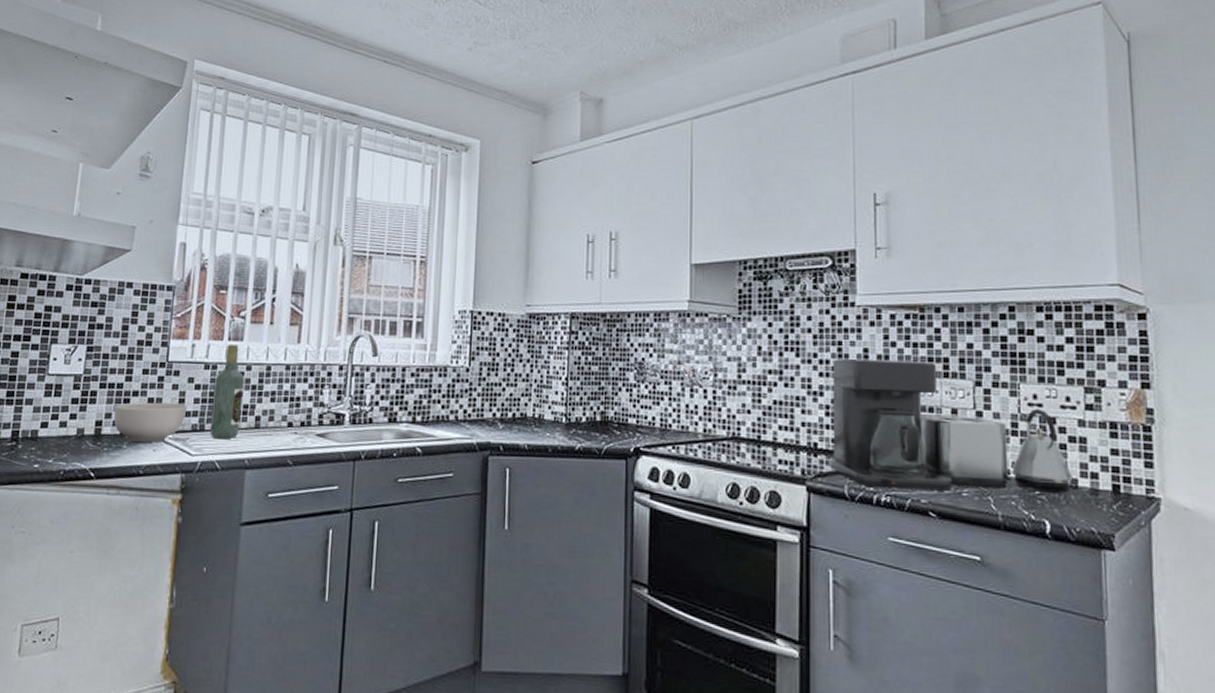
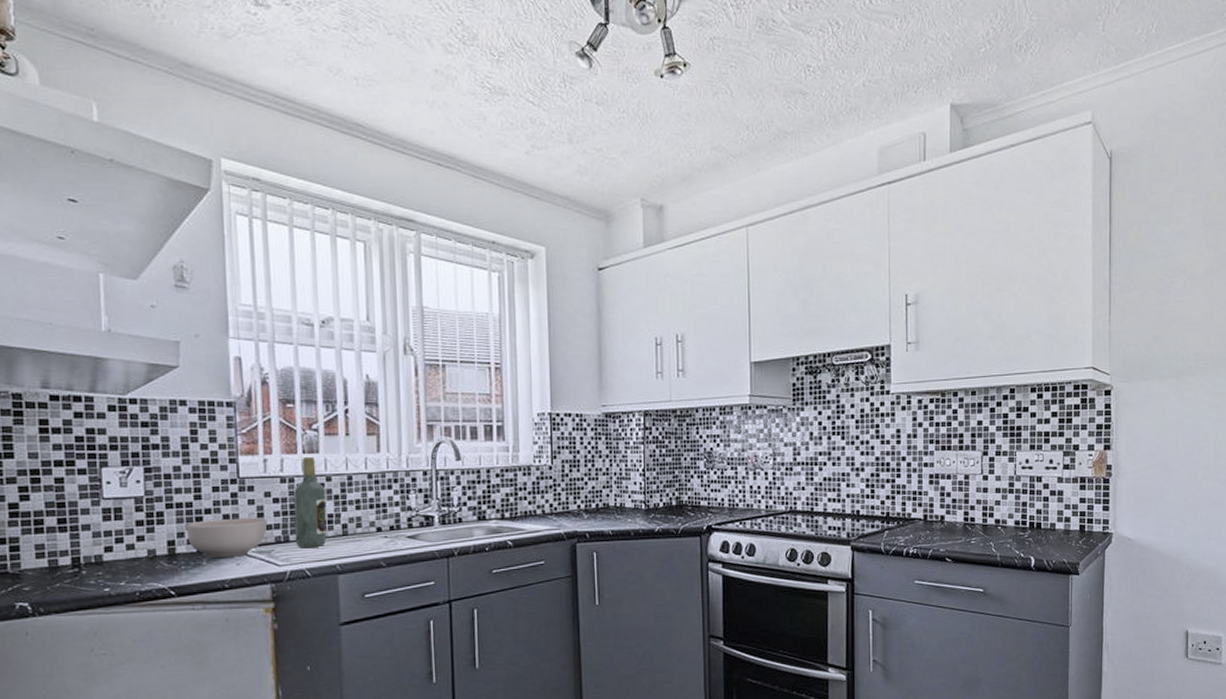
coffee maker: present [830,359,952,491] -> none [870,438,963,543]
toaster: present [919,414,1009,489] -> none [940,480,1006,535]
kettle: present [1012,409,1073,493] -> none [1008,471,1052,536]

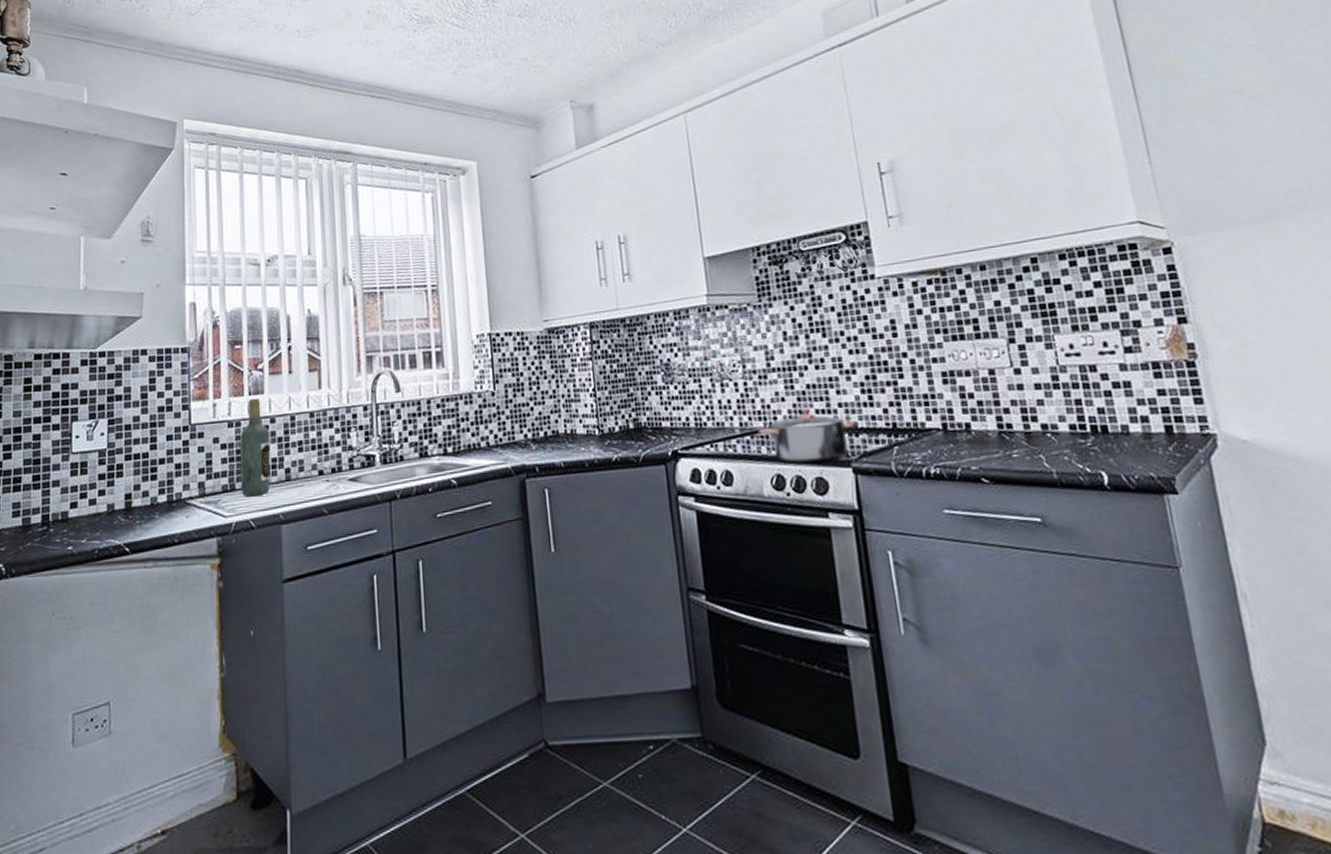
bowl: present [185,517,268,558] -> none [141,466,216,510]
cooking pot: none [780,496,861,541] -> present [757,407,859,464]

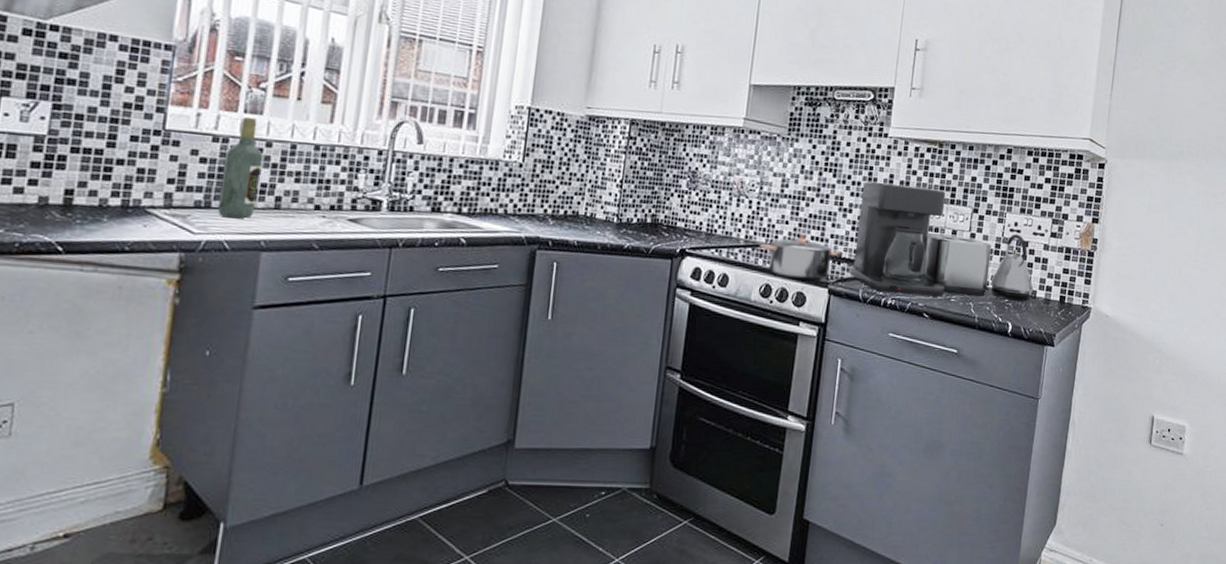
coffee maker: none [861,325,1001,461] -> present [850,181,946,297]
toaster: none [956,374,1058,447] -> present [925,233,992,297]
kettle: none [1059,358,1124,444] -> present [990,234,1034,302]

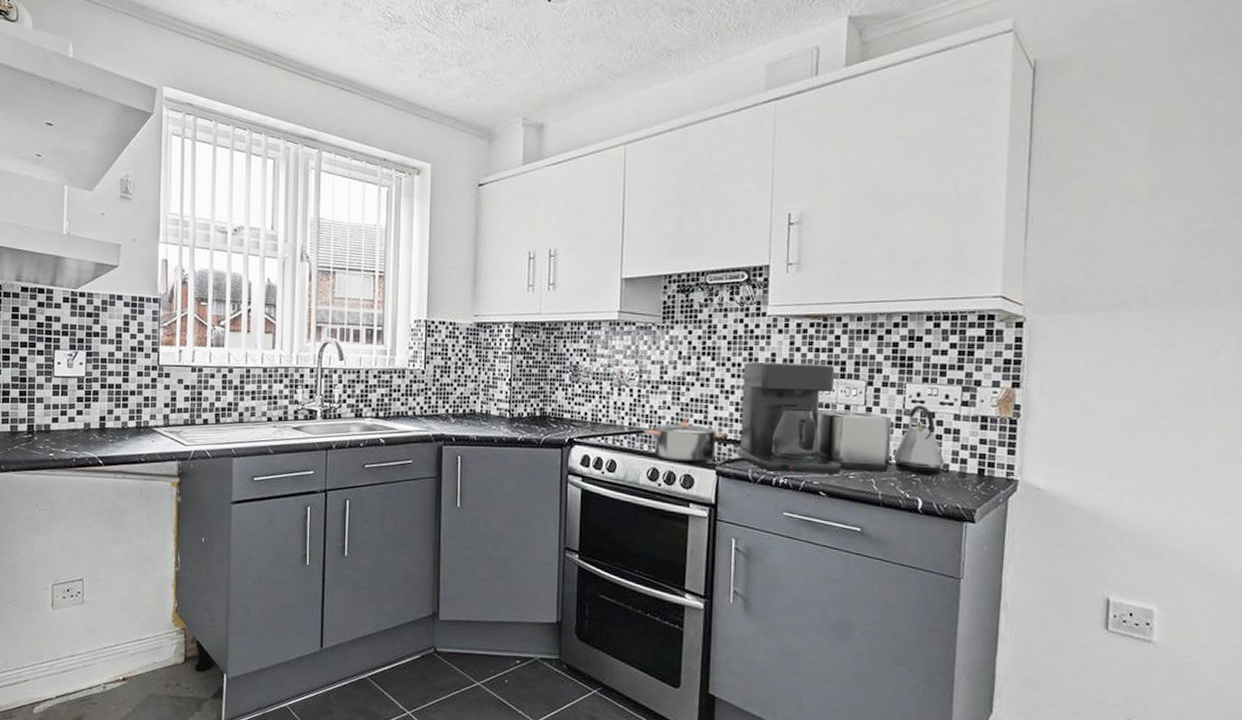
wine bottle: present [217,116,264,219] -> none [200,349,228,432]

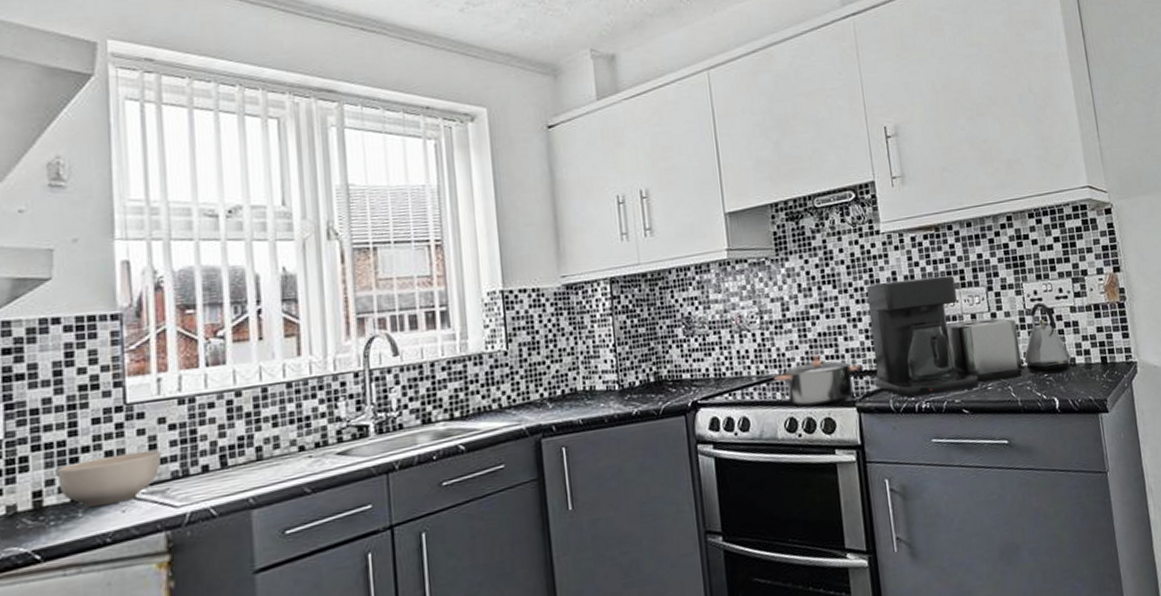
bowl: none [114,400,179,435] -> present [55,450,162,507]

